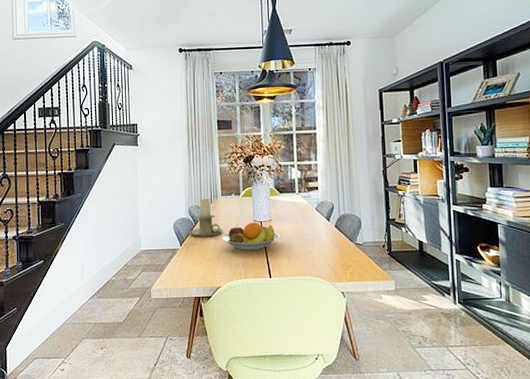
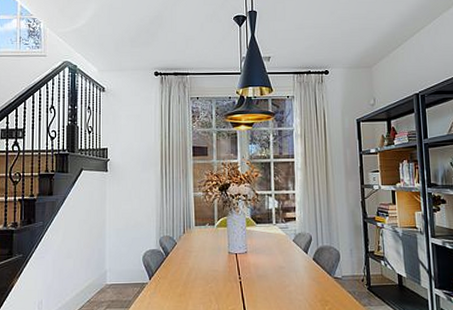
candle holder: present [189,198,224,237] -> none [159,228,196,270]
fruit bowl: present [220,222,280,251] -> none [193,254,256,286]

